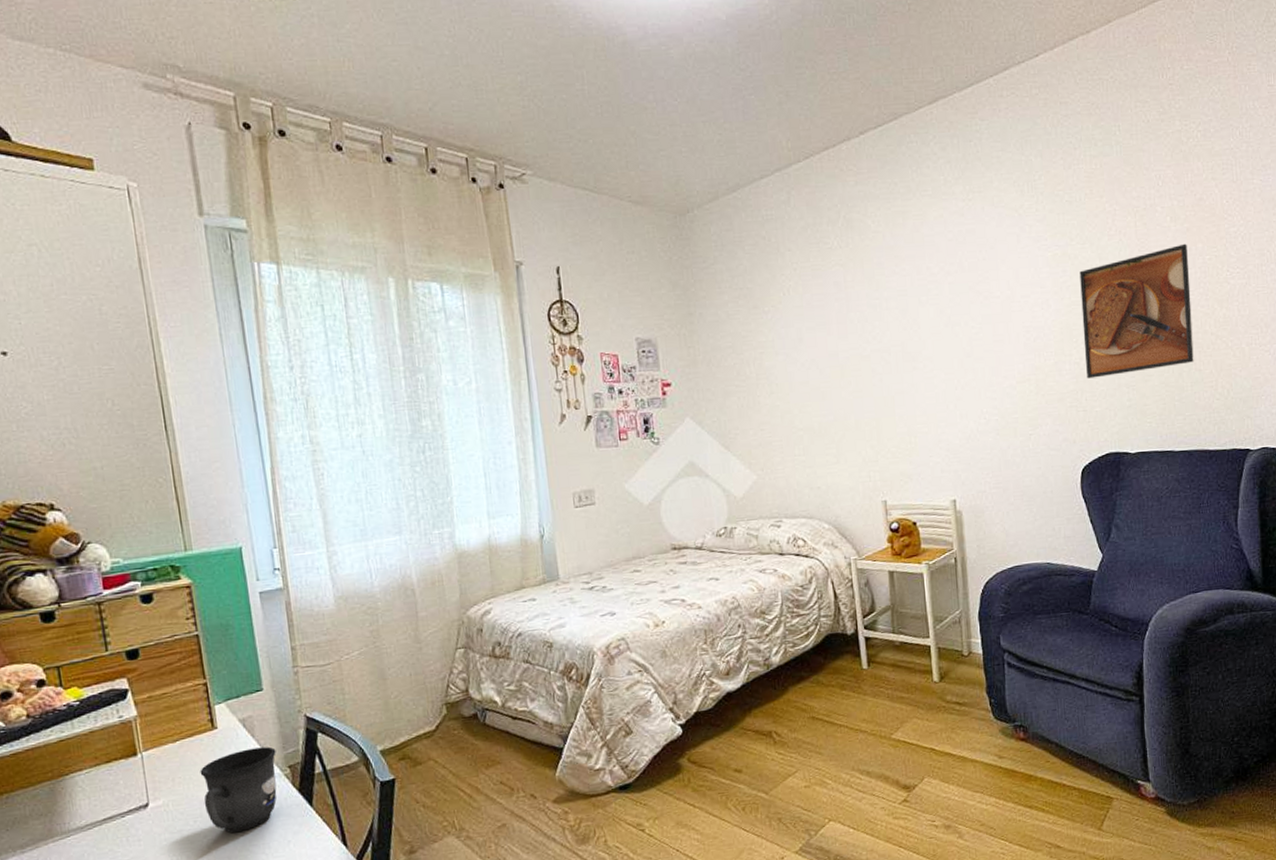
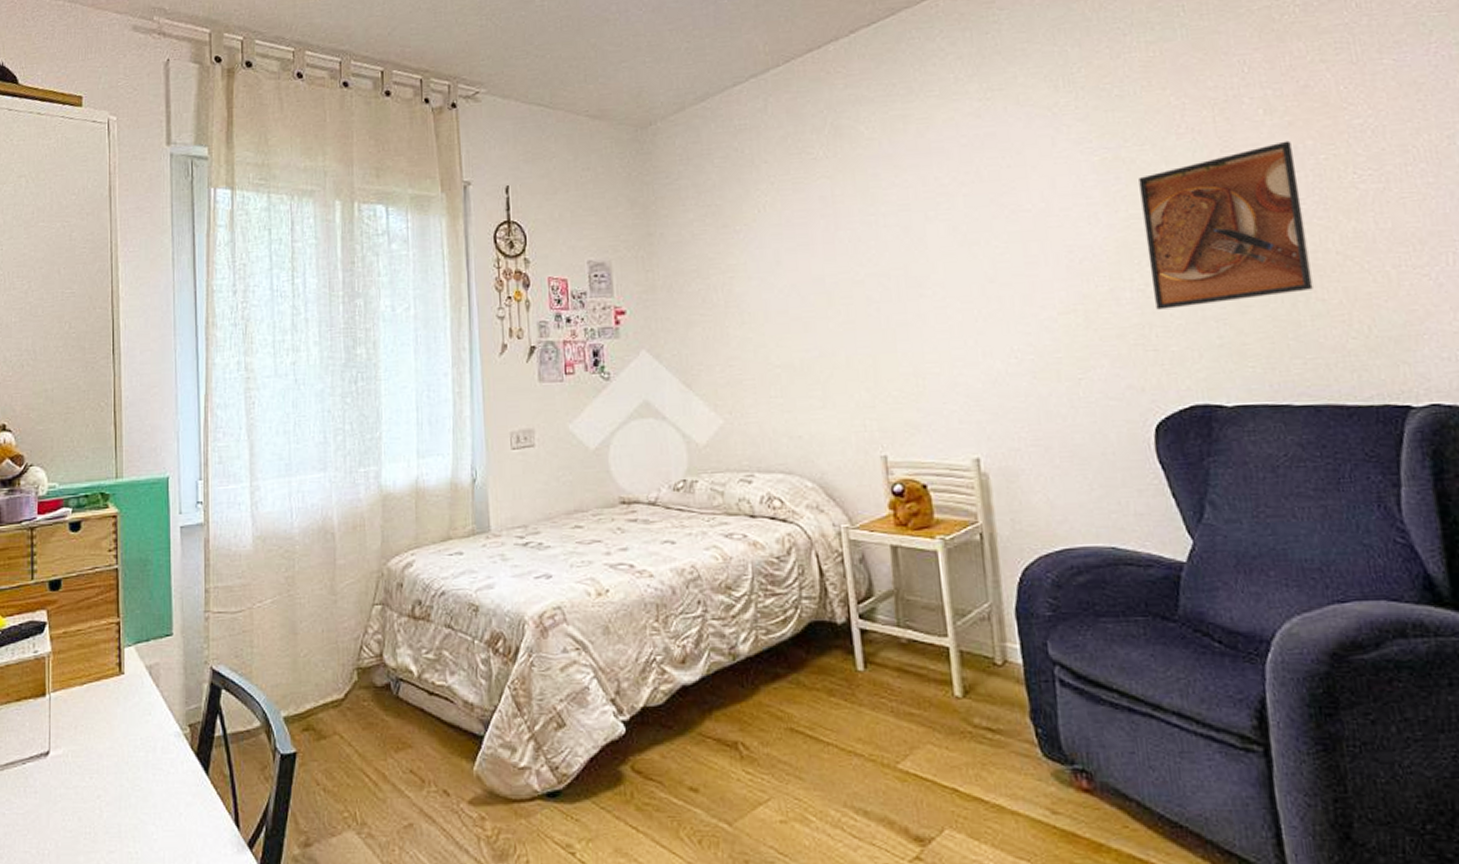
mug: present [200,746,277,833] -> none [102,700,178,795]

